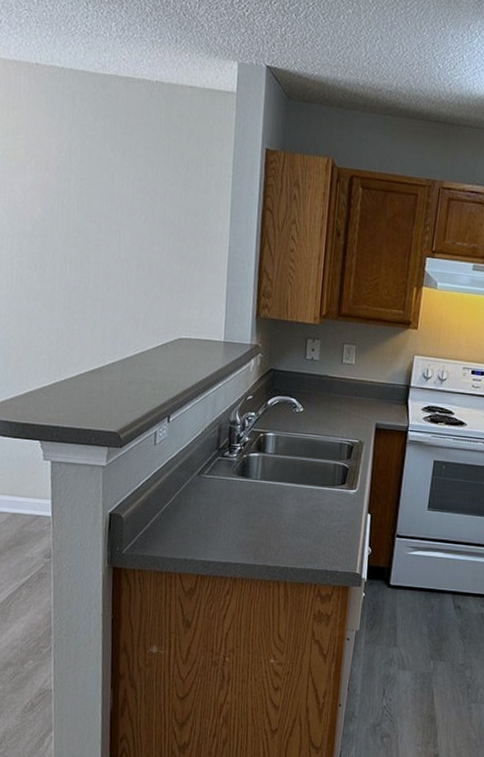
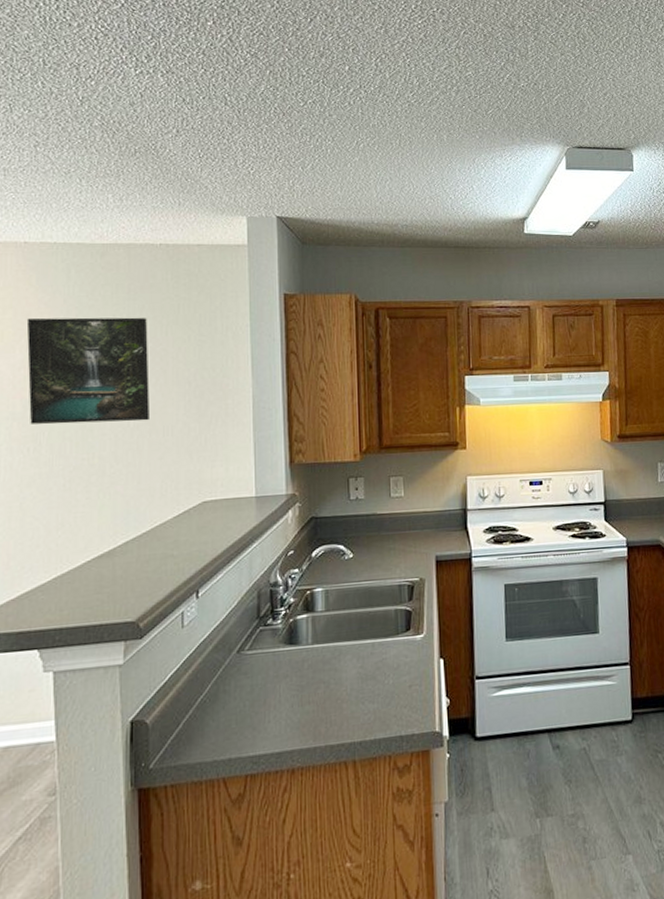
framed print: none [36,140,141,256] -> present [26,317,149,425]

